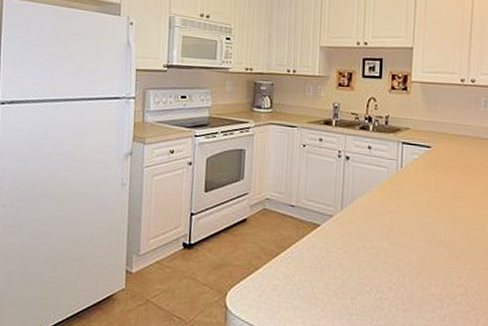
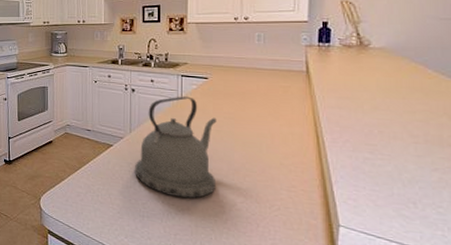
kettle: none [344,167,438,291] -> present [135,96,217,198]

